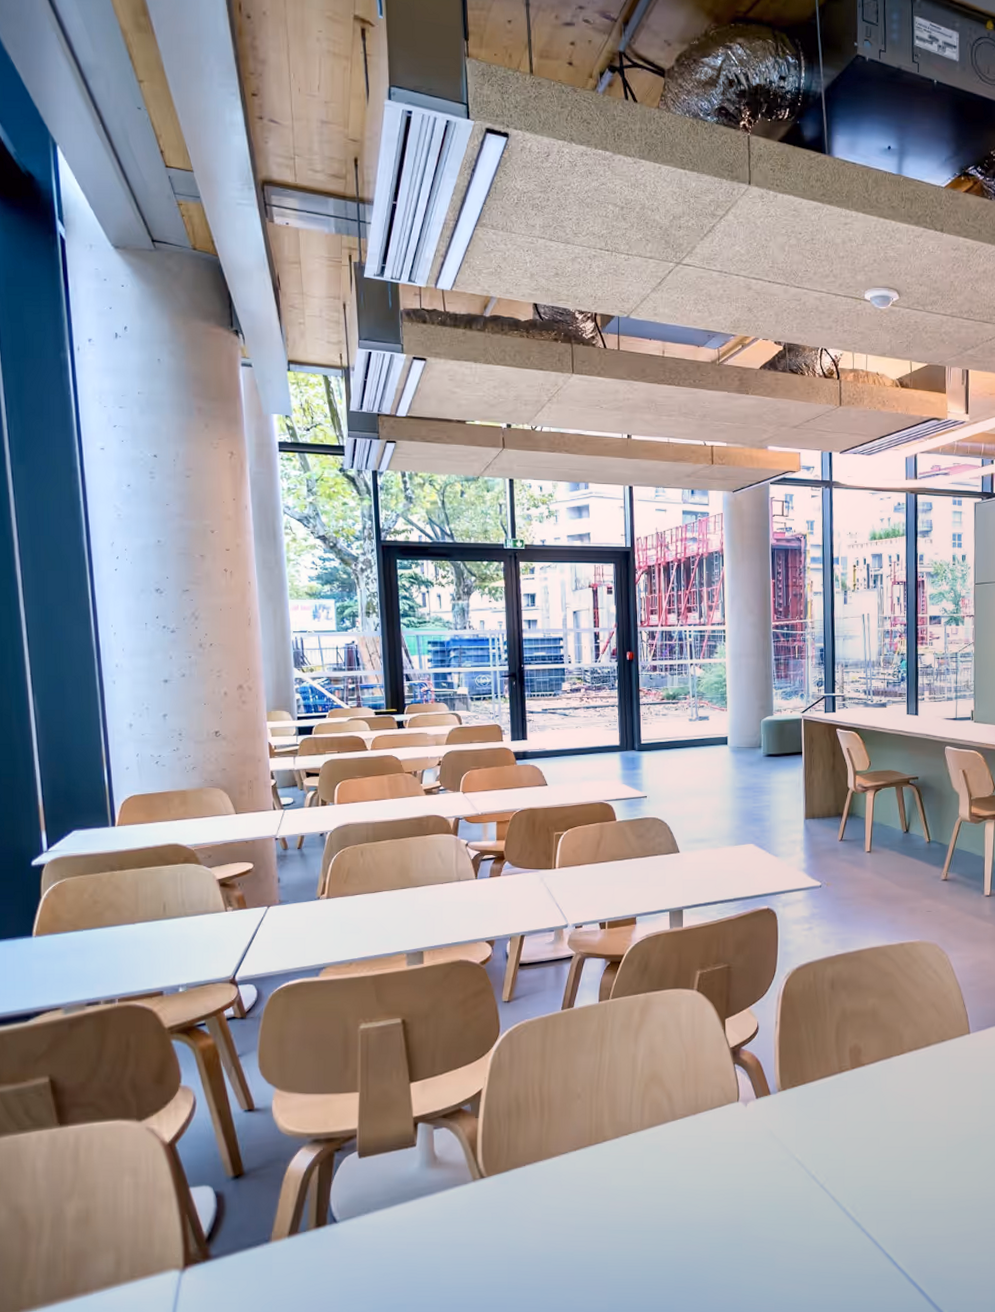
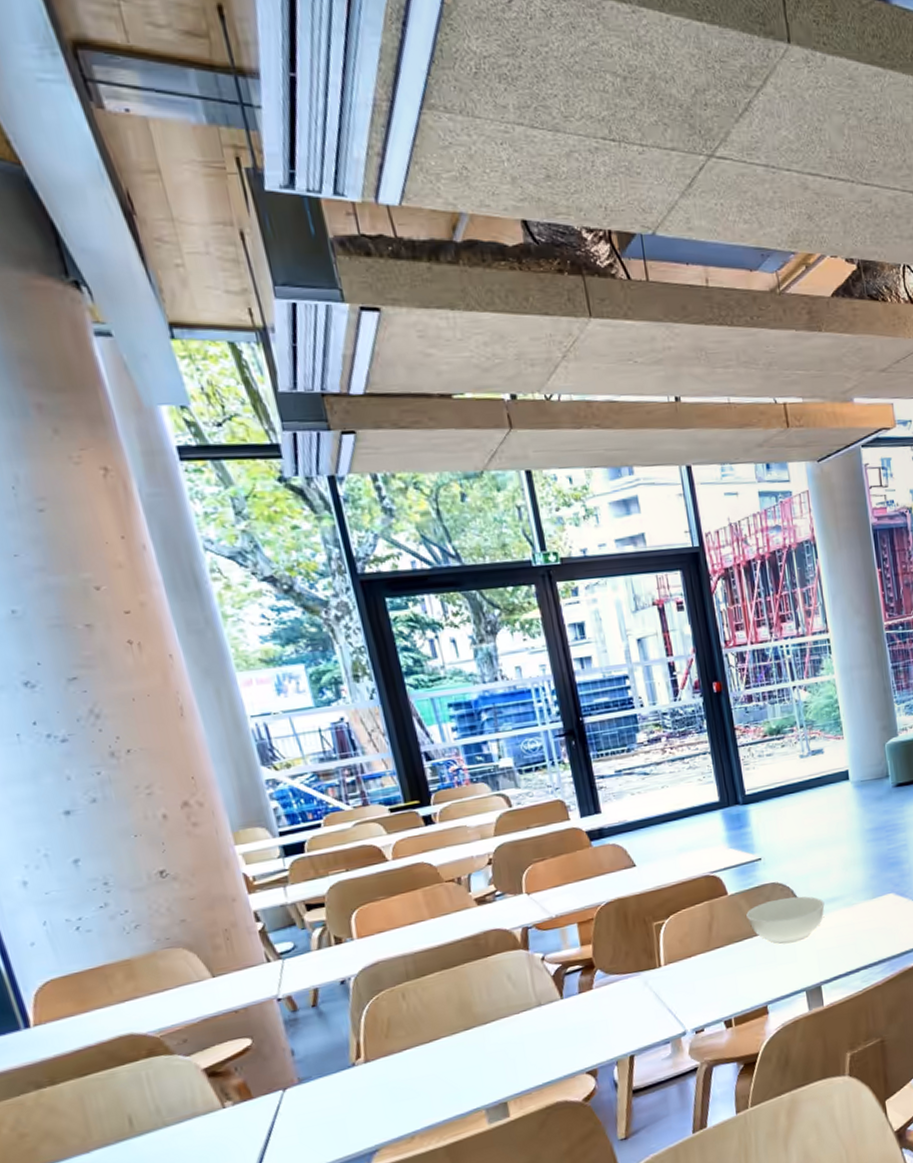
bowl: none [629,831,694,869] -> present [746,896,825,945]

